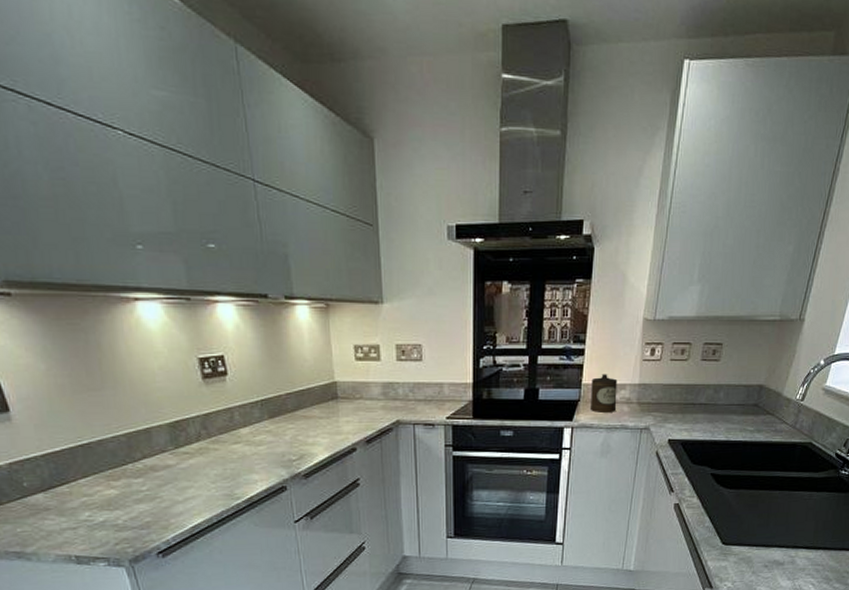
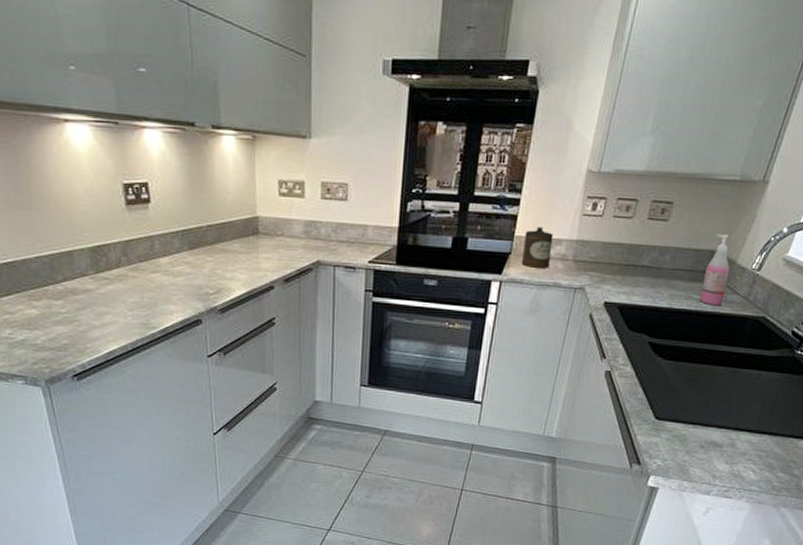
soap dispenser: none [753,370,777,436] -> present [700,234,730,306]

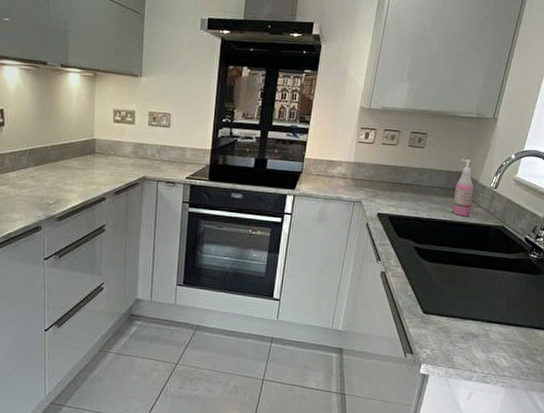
canister: present [522,227,554,268] -> none [311,151,336,185]

